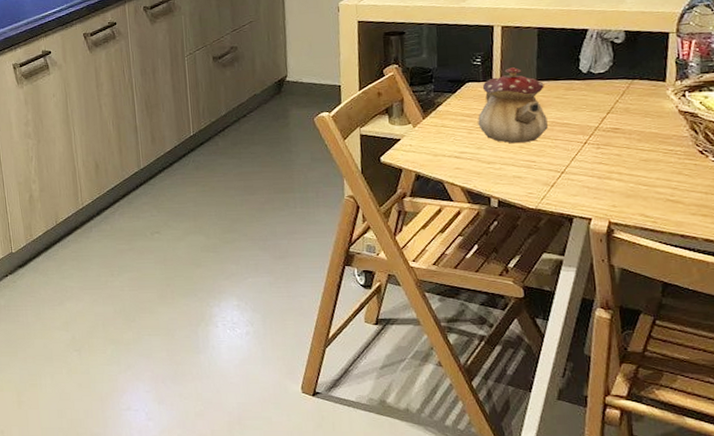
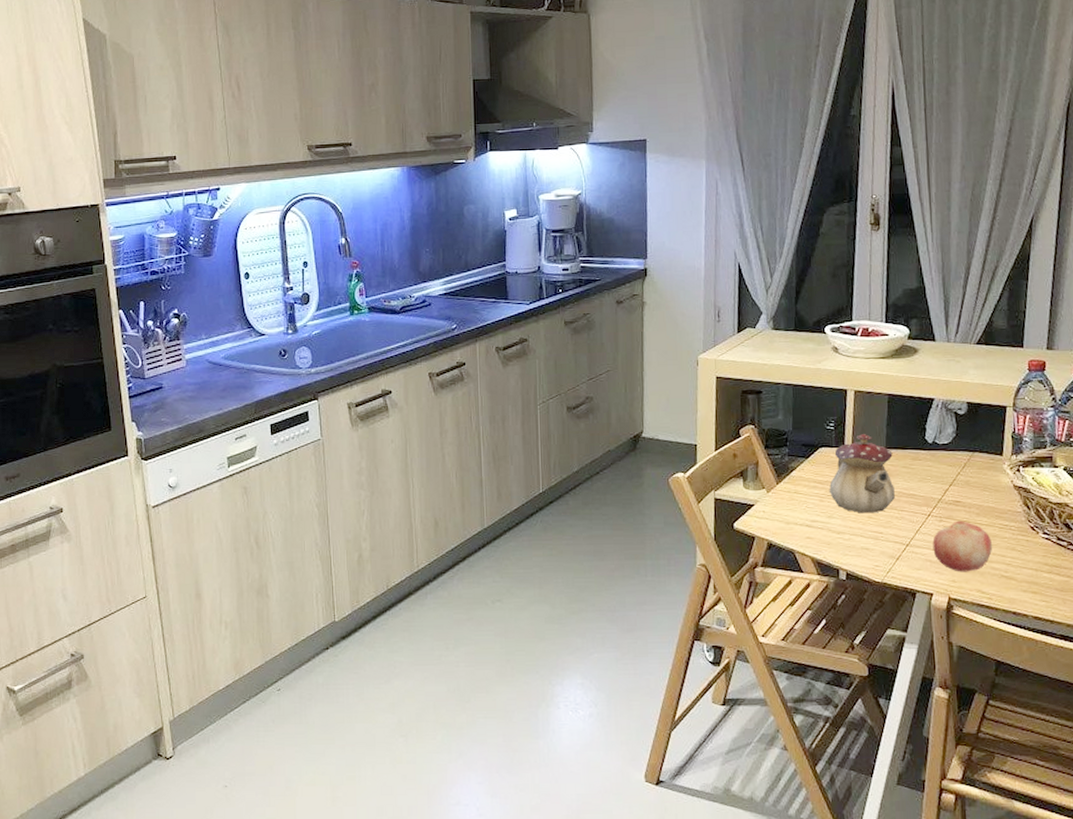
fruit: none [590,147,657,197] -> present [932,520,993,572]

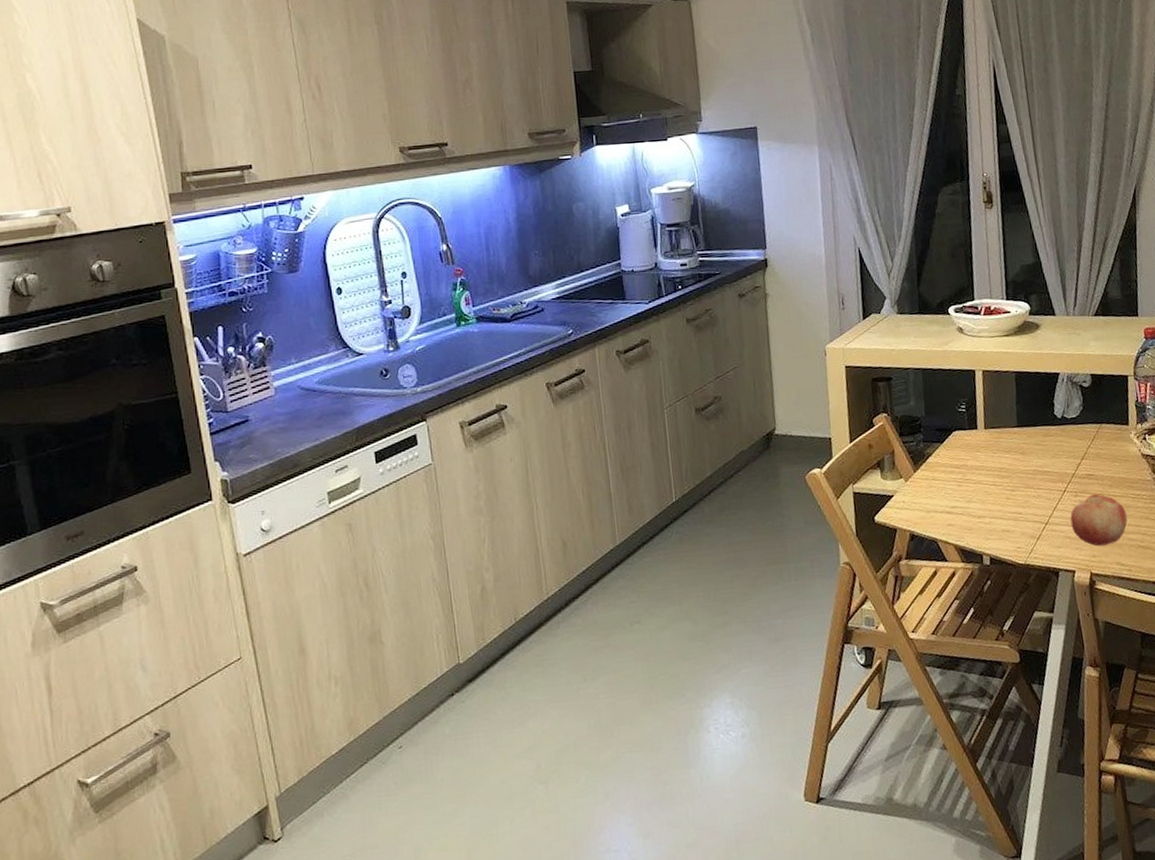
teapot: present [829,434,895,514] -> none [966,414,1031,495]

